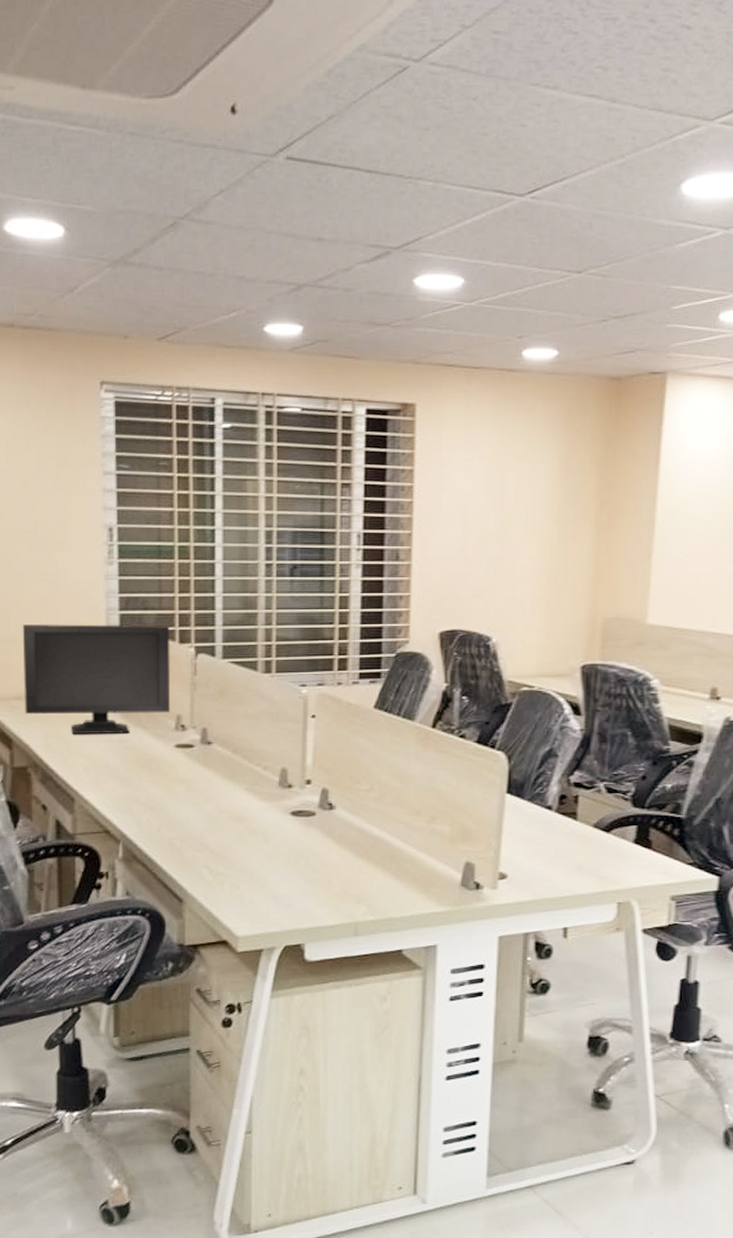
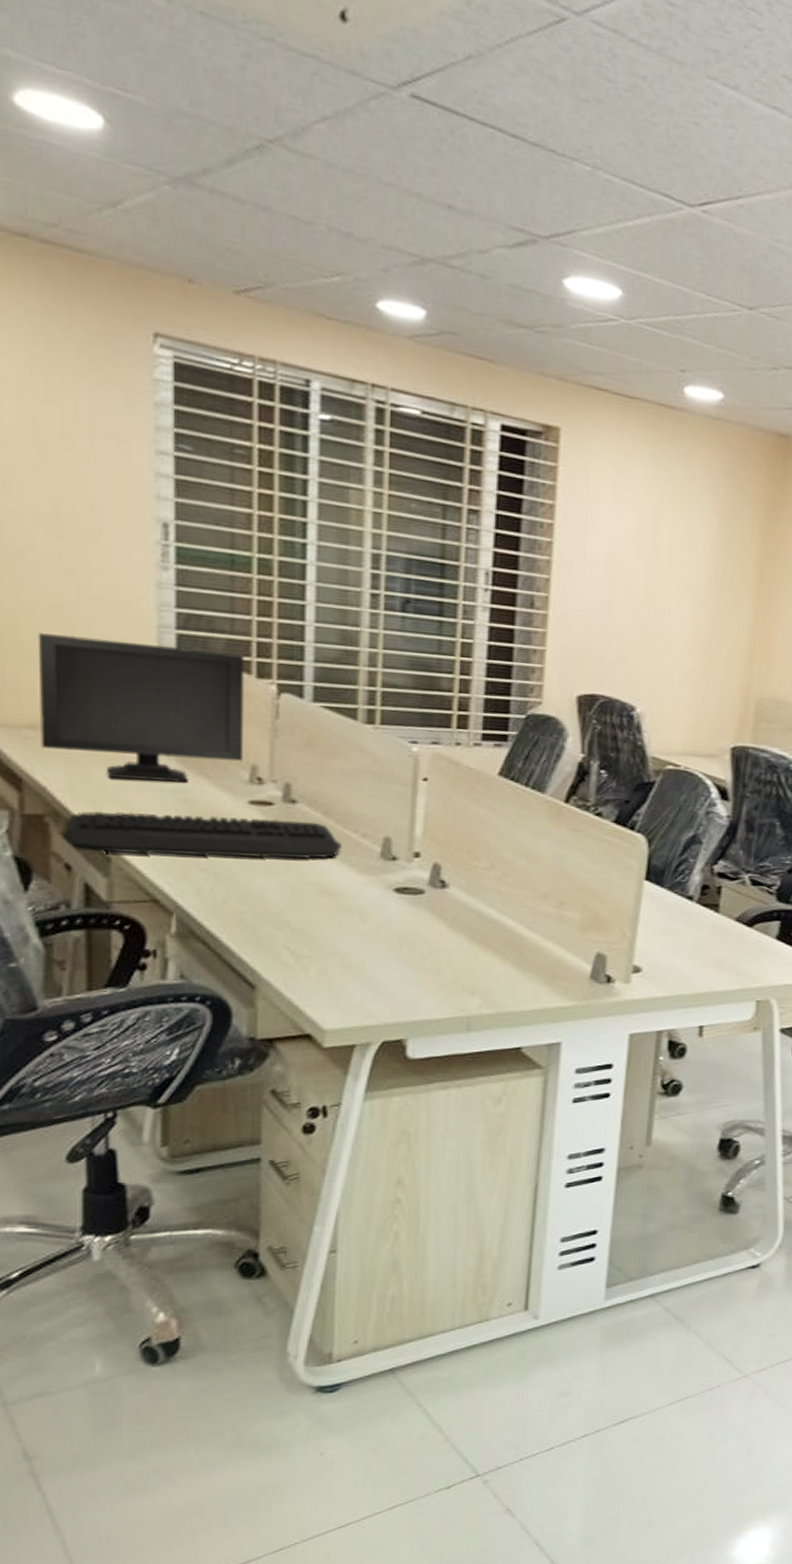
keyboard: none [39,759,247,795] -> present [61,811,341,860]

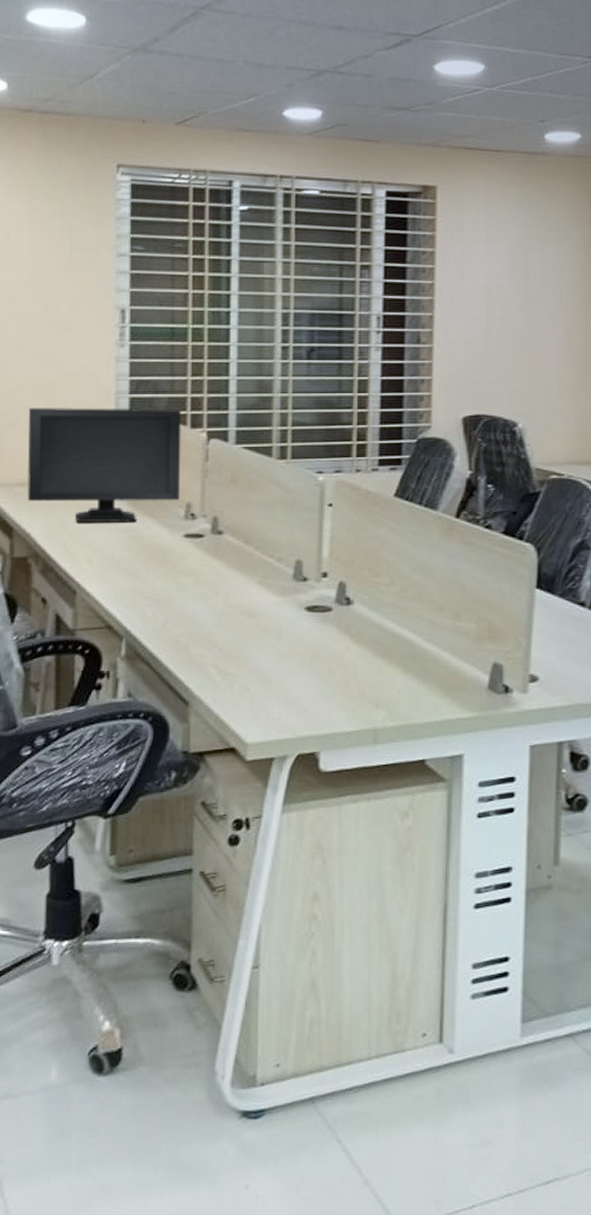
keyboard: present [61,811,341,860] -> none [40,549,260,587]

